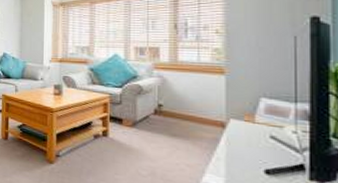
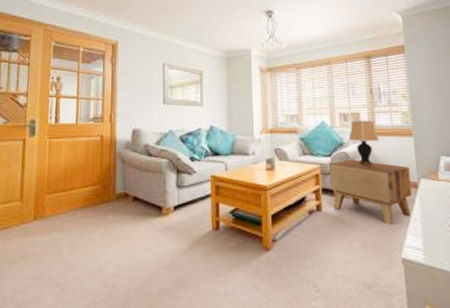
side table: none [120,92,216,161] -> present [329,159,412,226]
table lamp: none [144,54,181,100] -> present [348,120,380,166]

